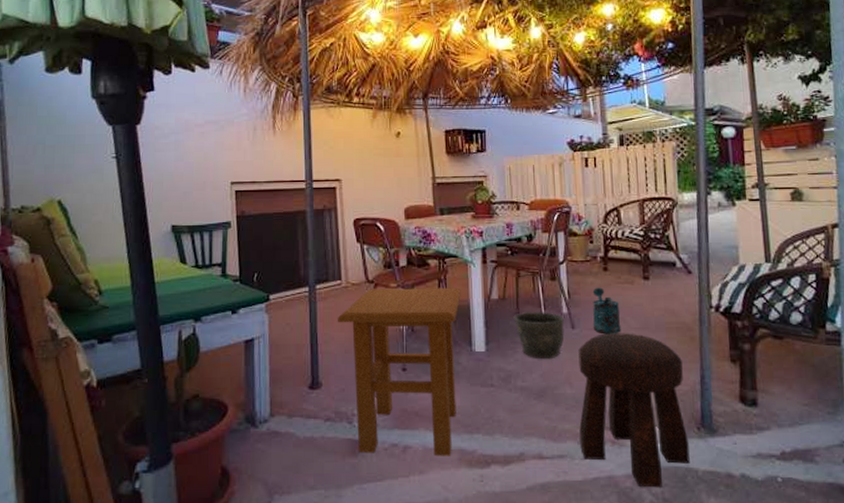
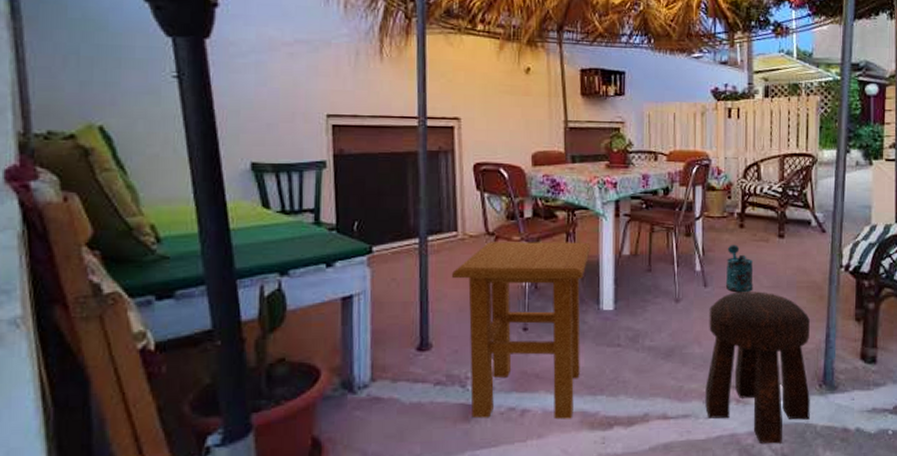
bucket: present [513,312,565,360] -> none [645,269,698,318]

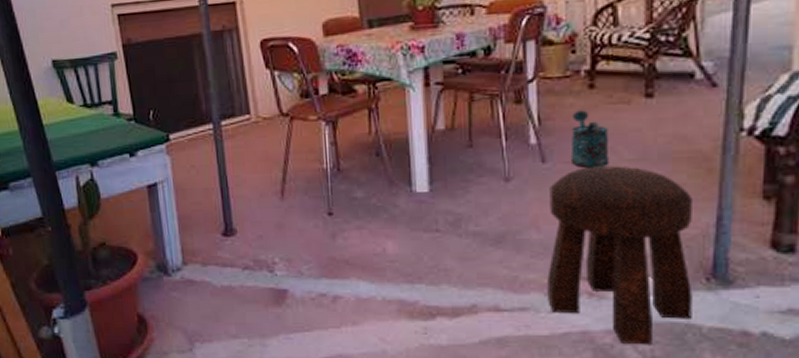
side table: present [451,242,590,419] -> none [248,117,397,307]

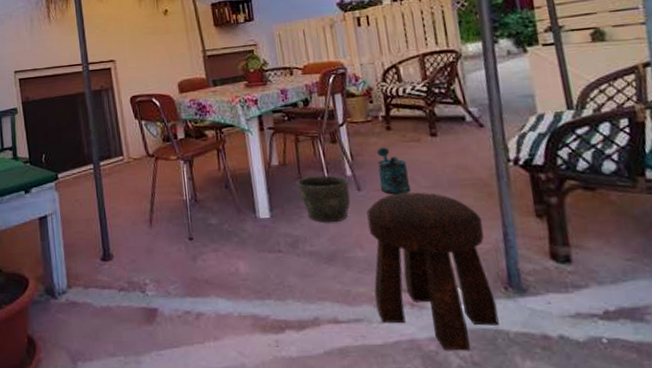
bucket: none [464,143,533,200] -> present [296,175,351,223]

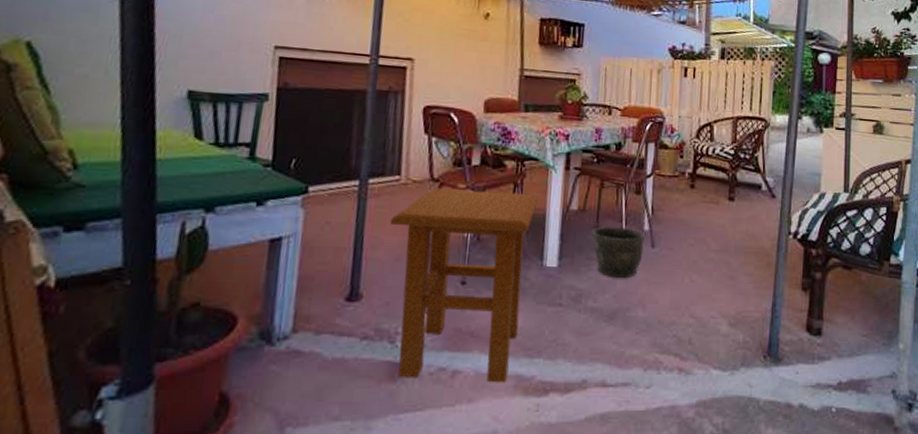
side table: none [122,156,246,323] -> present [390,188,538,383]
stool: present [366,192,499,351] -> none [646,254,757,418]
watering can: present [376,147,411,195] -> none [673,205,702,256]

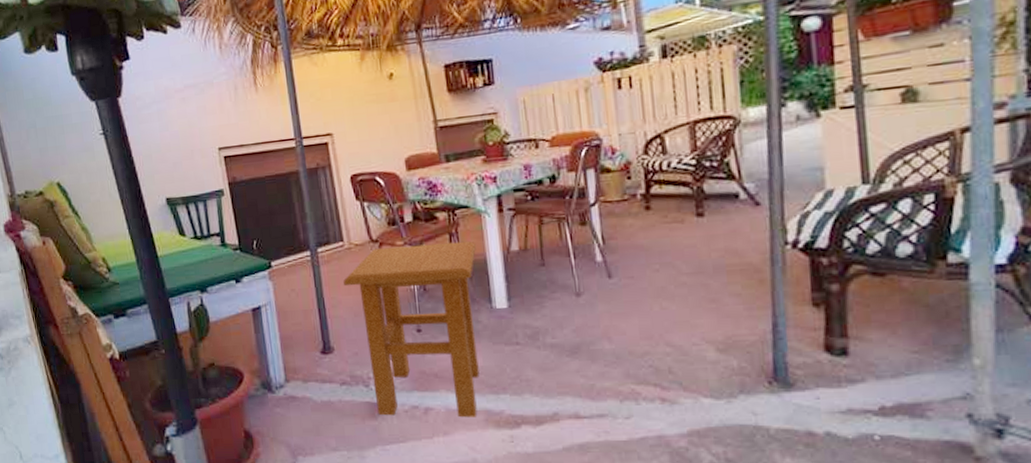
bucket: present [591,226,646,279] -> none [538,261,600,314]

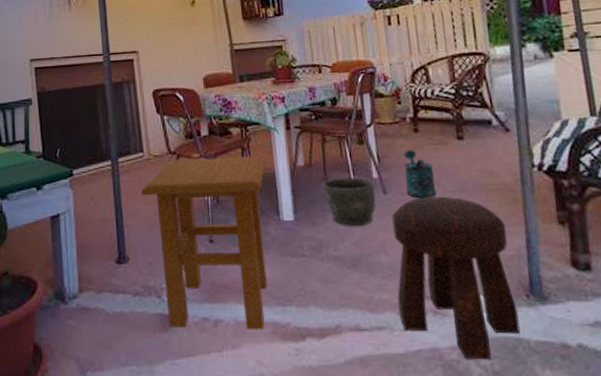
bucket: none [538,261,600,314] -> present [321,177,376,227]
stool: none [617,279,759,448] -> present [392,196,520,360]
watering can: none [632,229,670,282] -> present [403,149,437,199]

